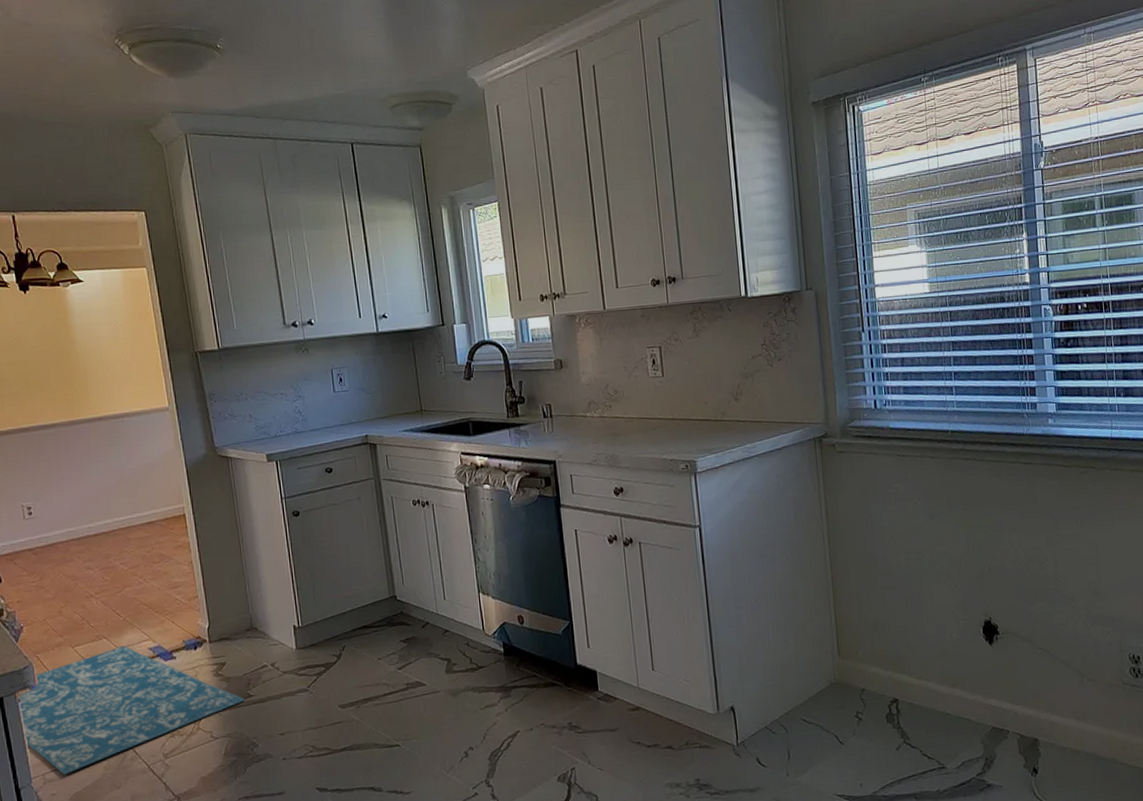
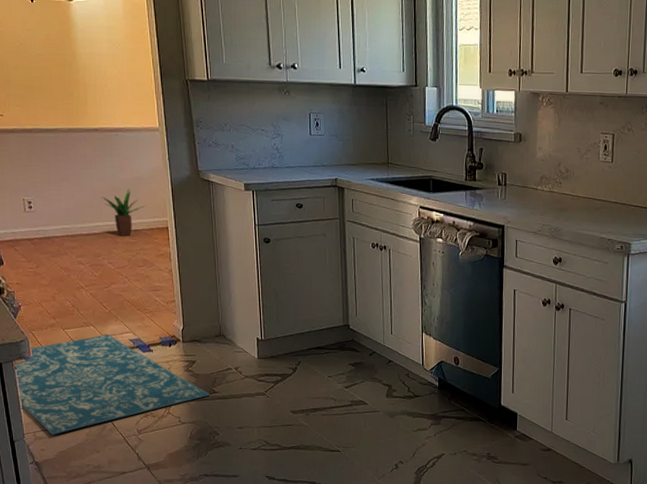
potted plant: none [108,478,158,532] -> present [101,189,145,236]

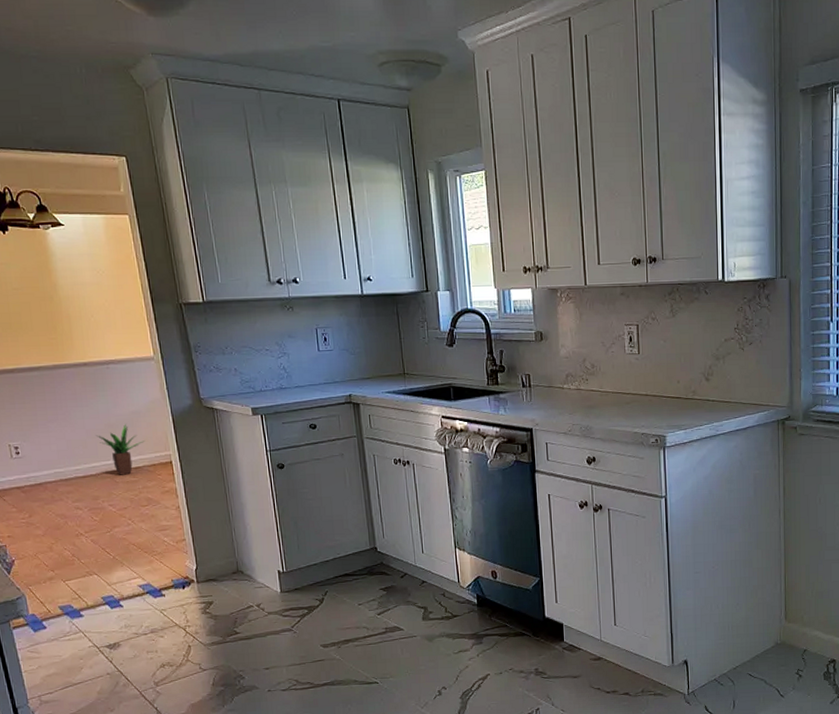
rug: present [15,334,210,435] -> none [13,581,232,697]

